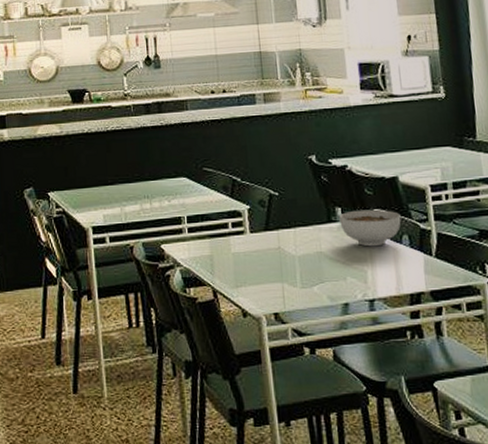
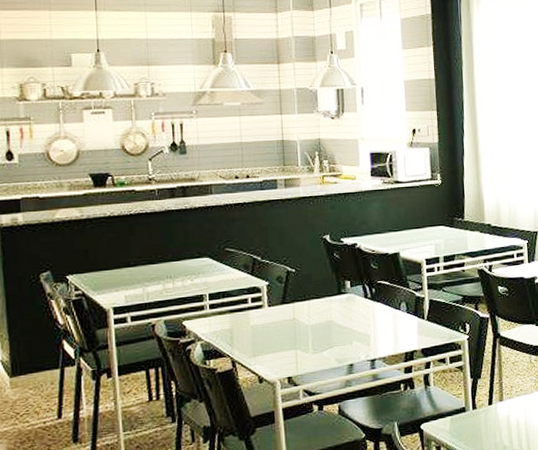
bowl: present [339,209,401,247] -> none [348,281,401,314]

